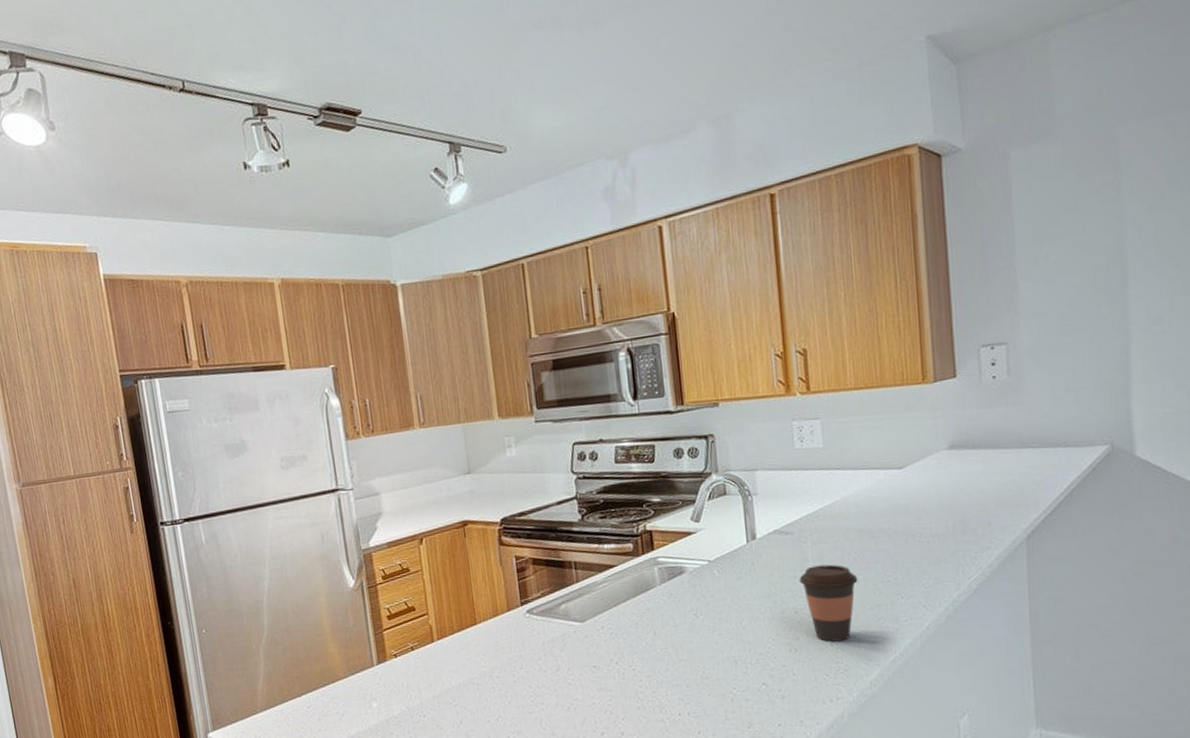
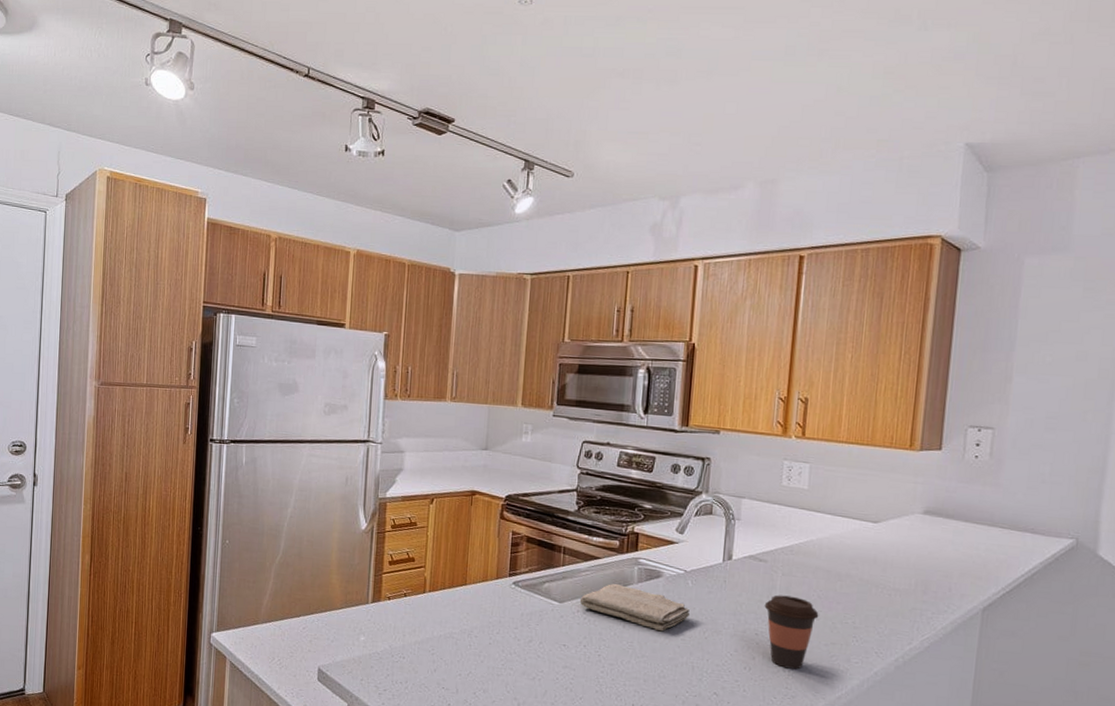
washcloth: none [602,589,722,631] -> present [579,583,690,632]

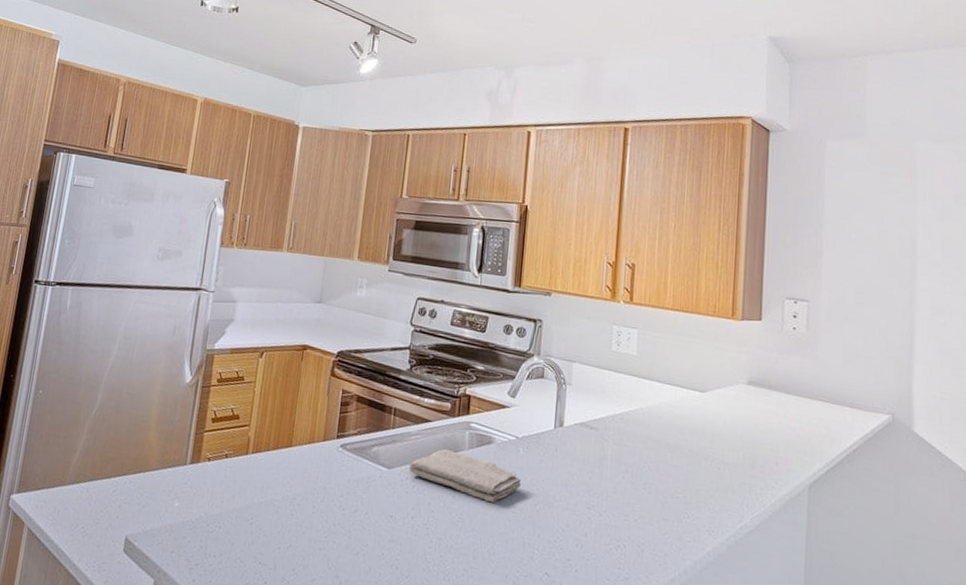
coffee cup: present [764,595,819,670] -> none [596,465,650,548]

